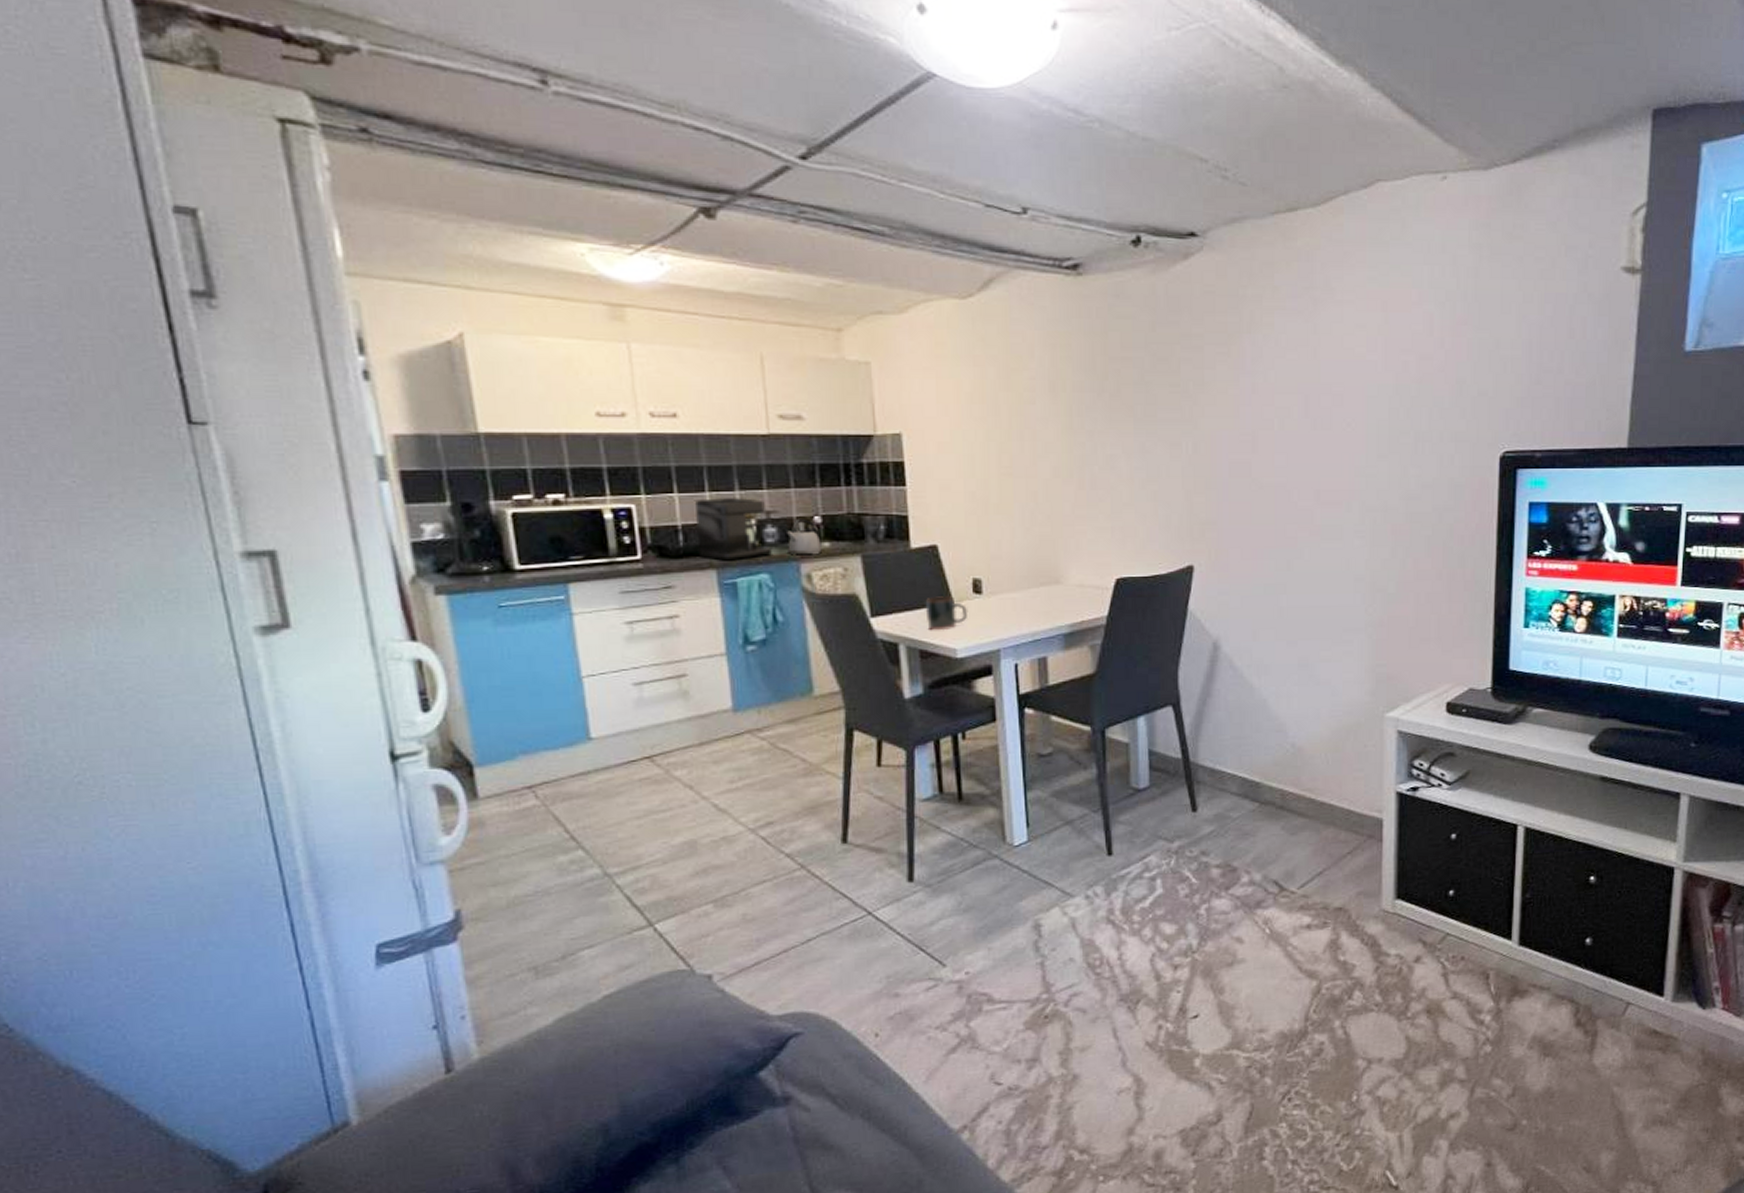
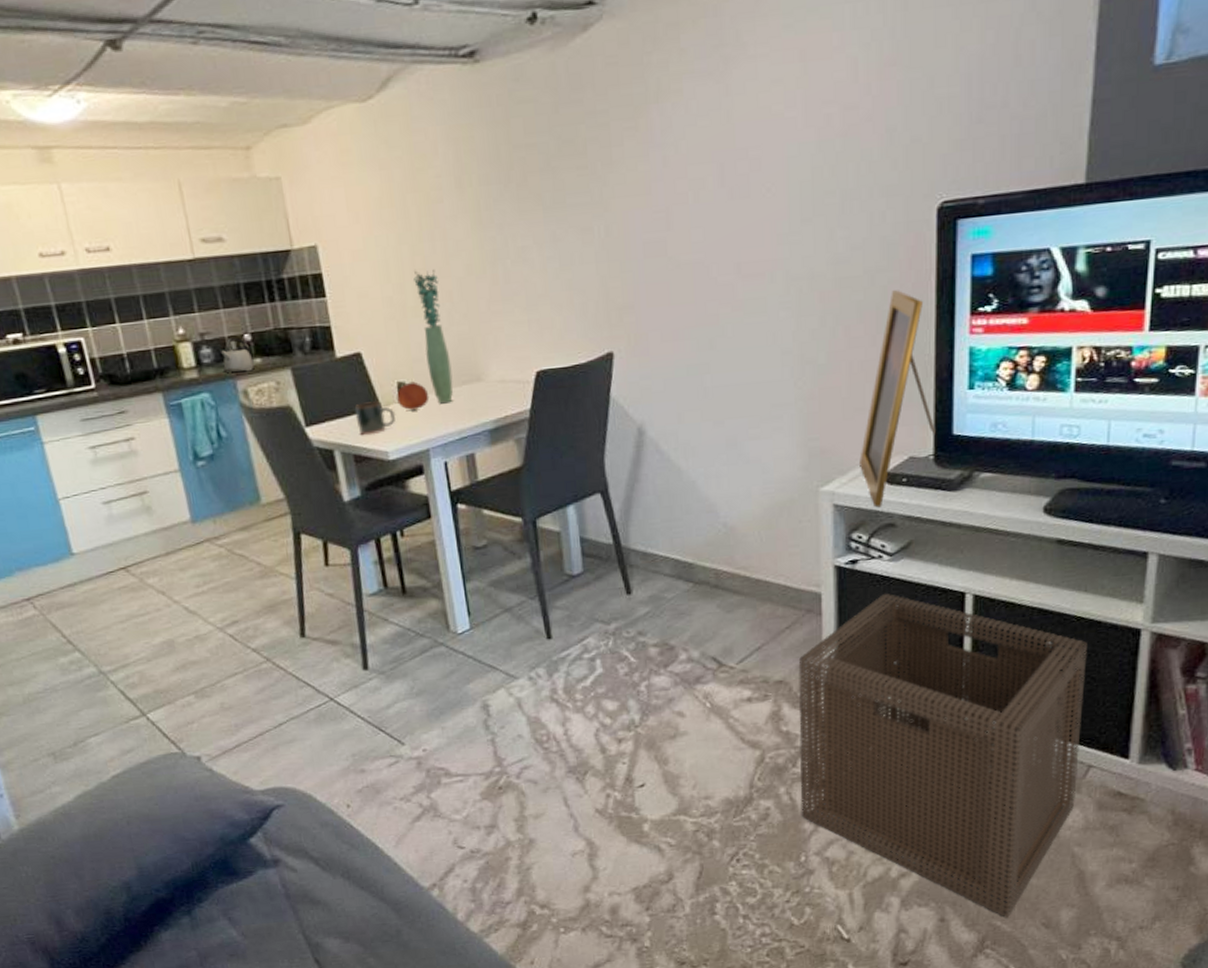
coffee maker: present [695,498,772,561] -> none [136,322,210,384]
fruit: none [971,579,1005,608] -> present [397,381,430,410]
vase: none [999,468,1031,604] -> present [414,270,453,404]
storage basket: none [1355,821,1627,1163] -> present [798,593,1087,919]
picture frame: none [1423,529,1494,736] -> present [860,290,936,508]

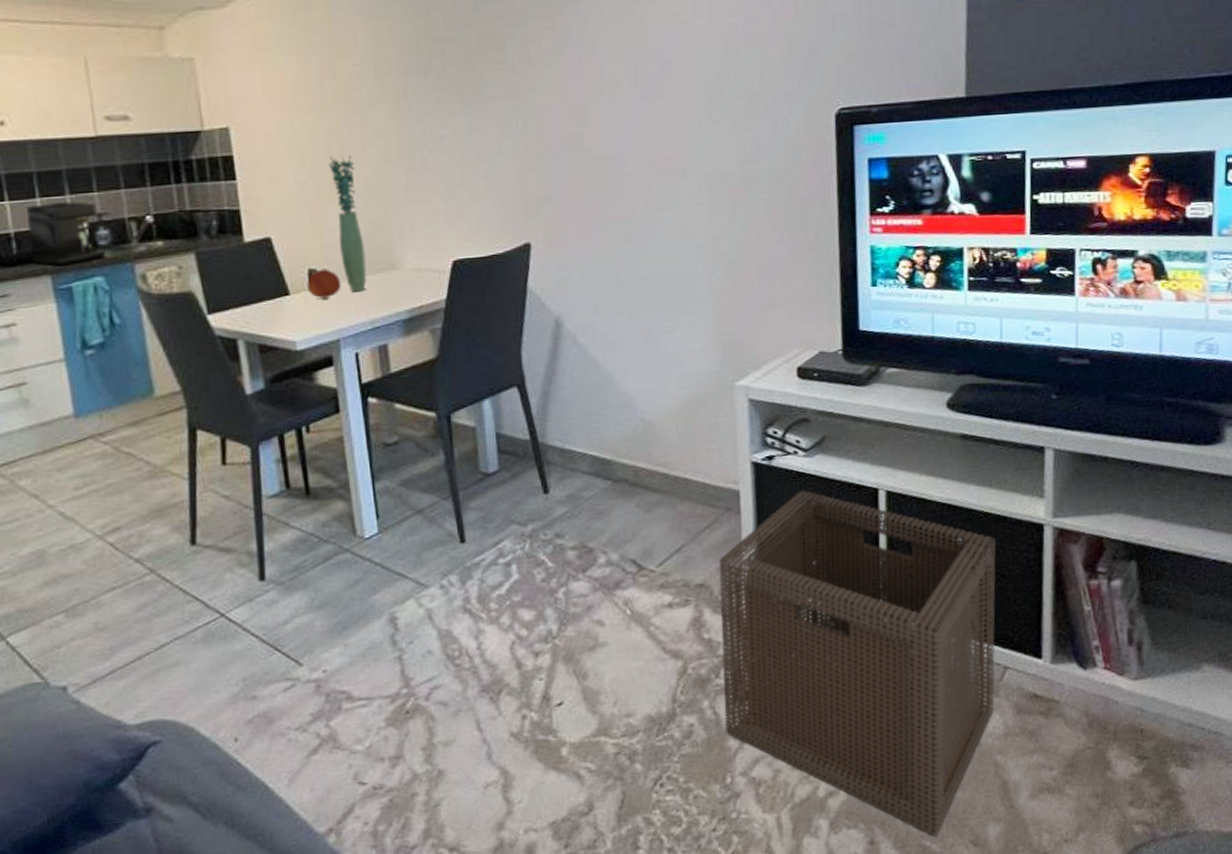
coffee maker: none [136,322,210,384] -> present [27,202,105,266]
kettle: present [221,337,255,373] -> none [119,218,155,256]
mug: present [354,400,396,435] -> none [261,287,306,324]
picture frame: present [860,290,936,508] -> none [772,189,843,403]

